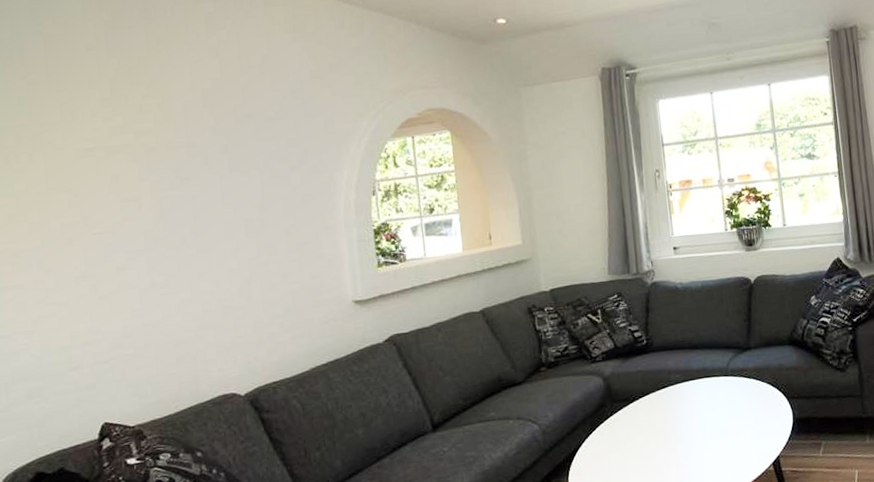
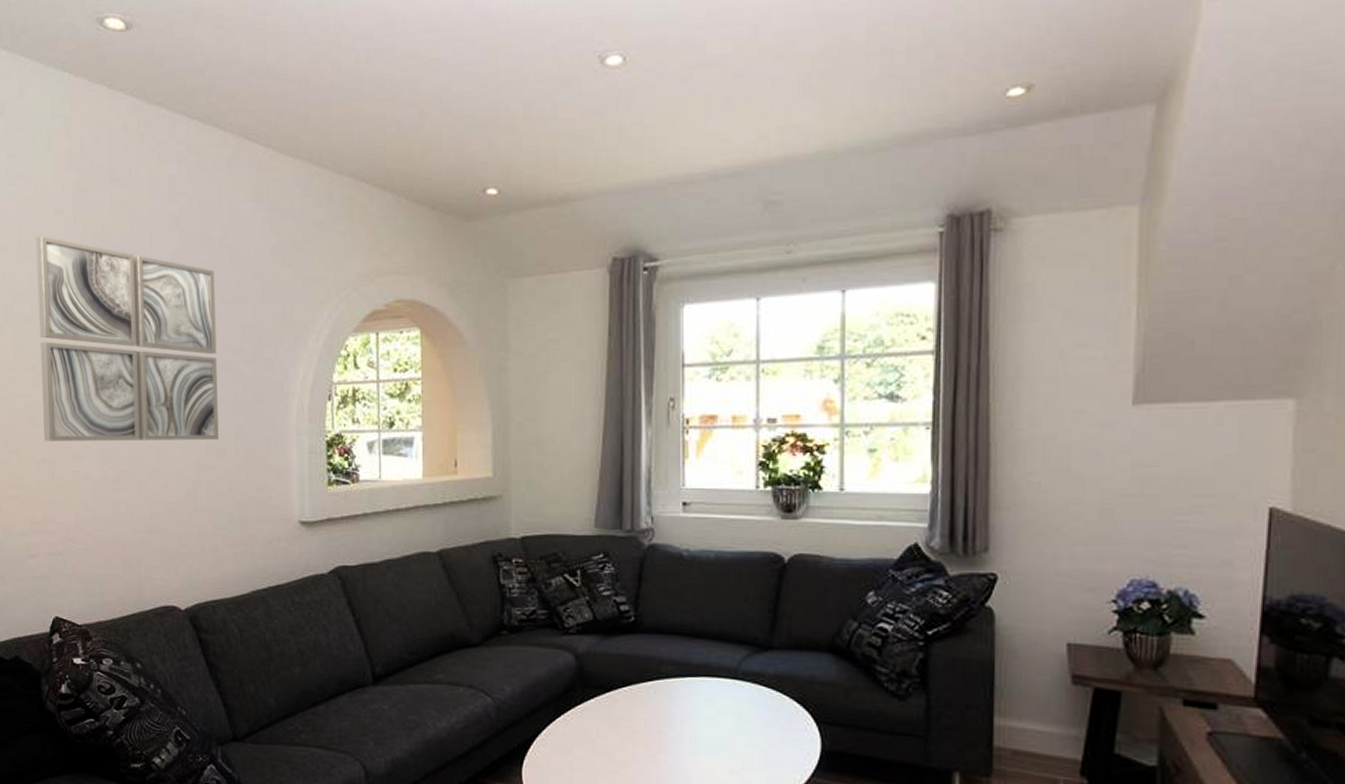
wall art: none [66,69,270,258] -> present [36,235,219,441]

